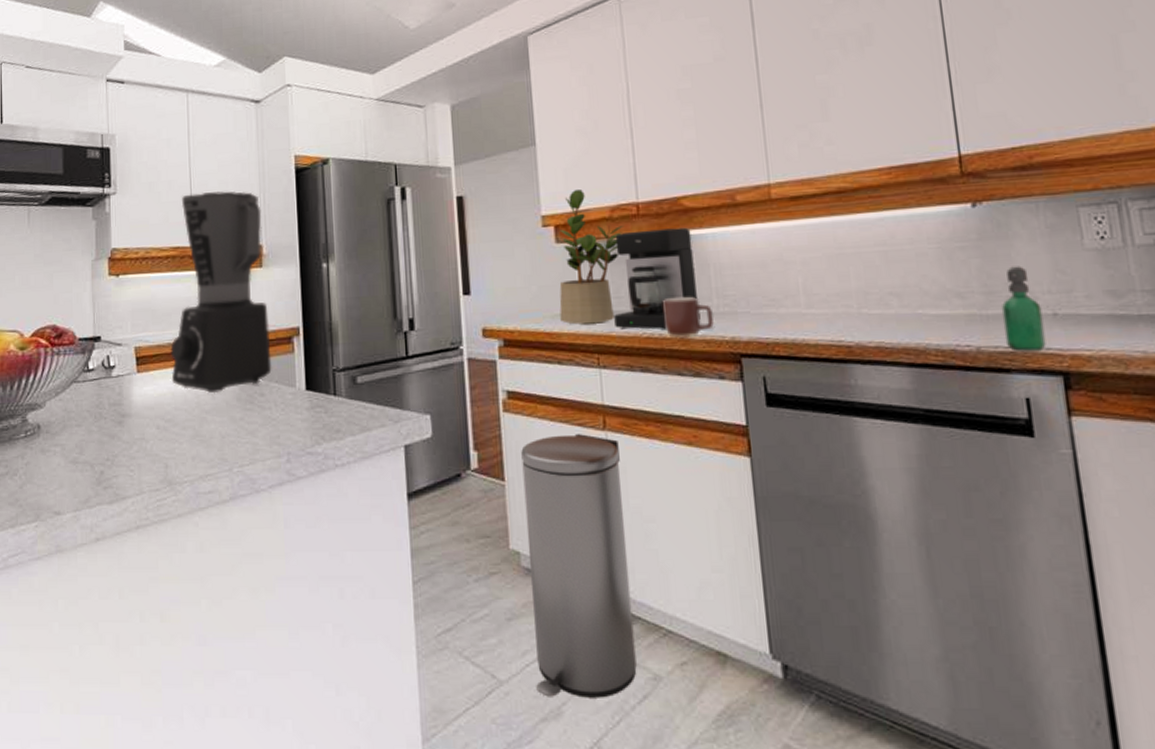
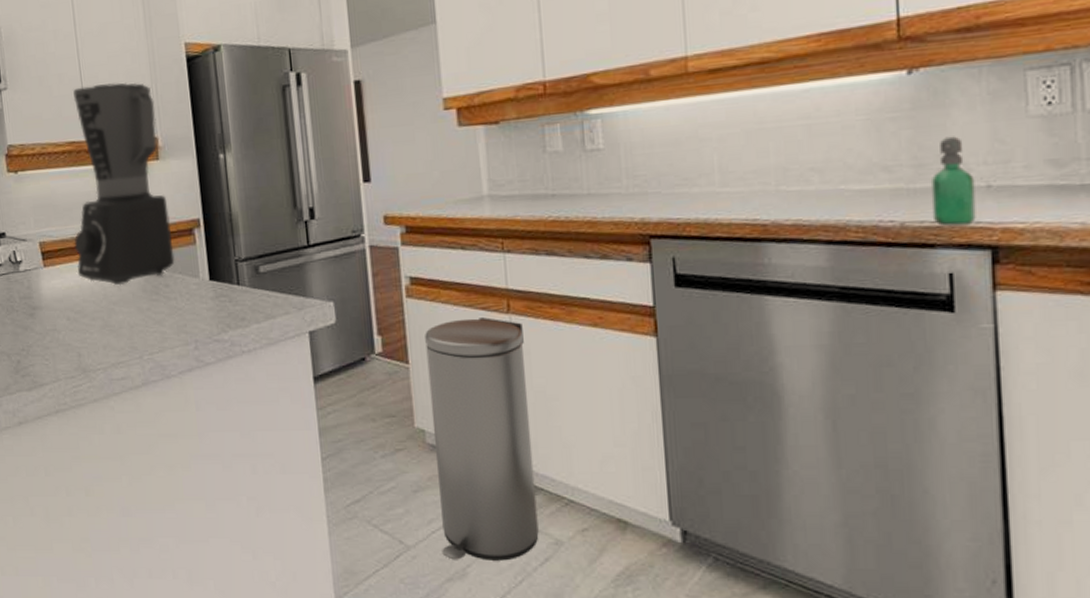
potted plant: present [559,188,623,325] -> none [462,68,529,210]
coffee maker: present [614,227,701,330] -> none [519,106,609,213]
mug: present [662,297,714,339] -> none [569,178,624,221]

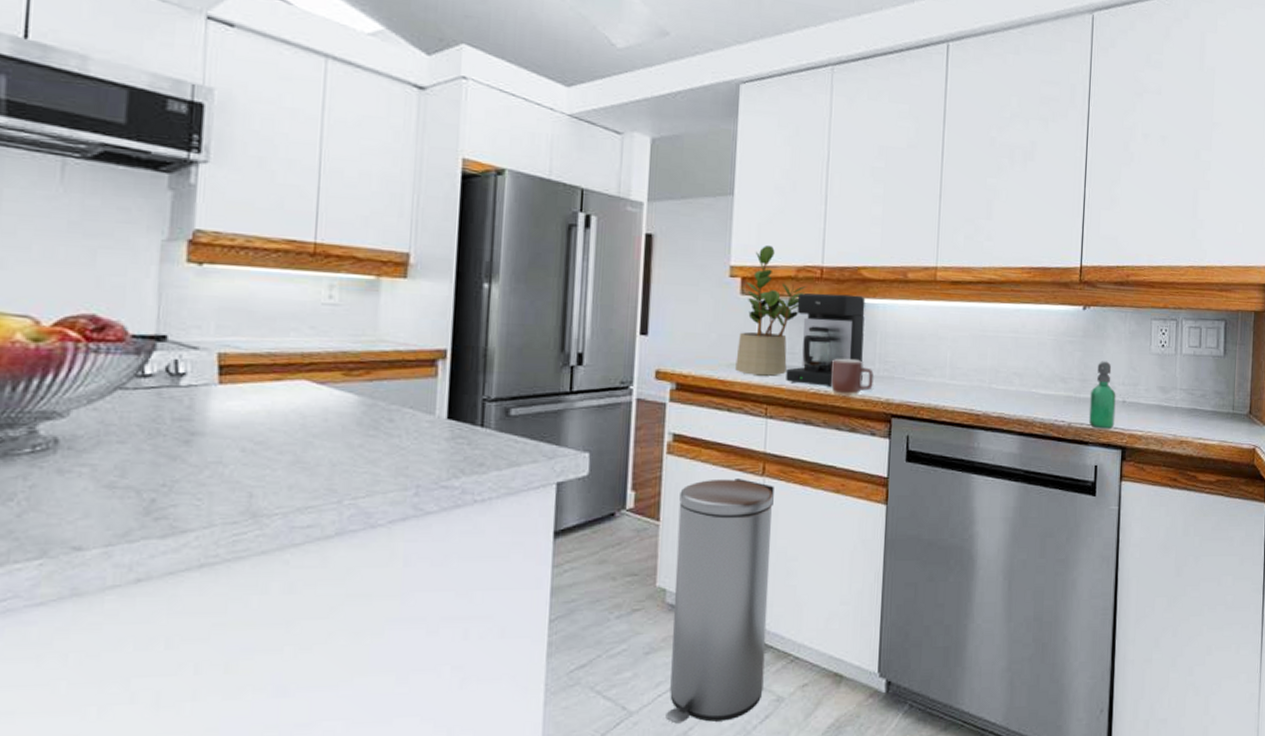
blender: present [73,82,175,286] -> none [268,179,413,416]
potted plant: none [462,68,529,210] -> present [735,244,806,376]
coffee maker: none [519,106,609,213] -> present [786,293,866,387]
mug: none [569,178,624,221] -> present [831,359,875,397]

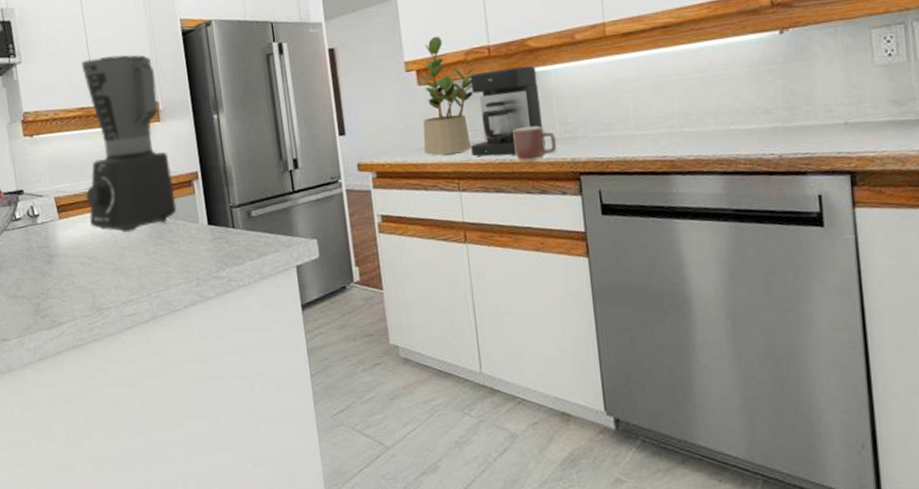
blender: none [268,179,413,416] -> present [81,55,177,233]
pedal bin: present [665,479,774,724] -> none [396,247,497,456]
soap dispenser: present [1088,361,1116,430] -> none [801,83,838,157]

